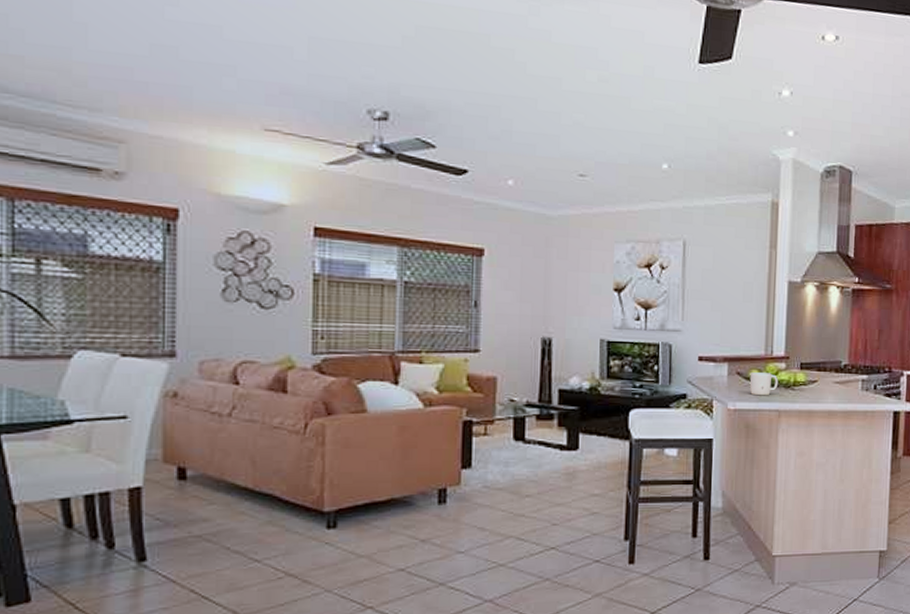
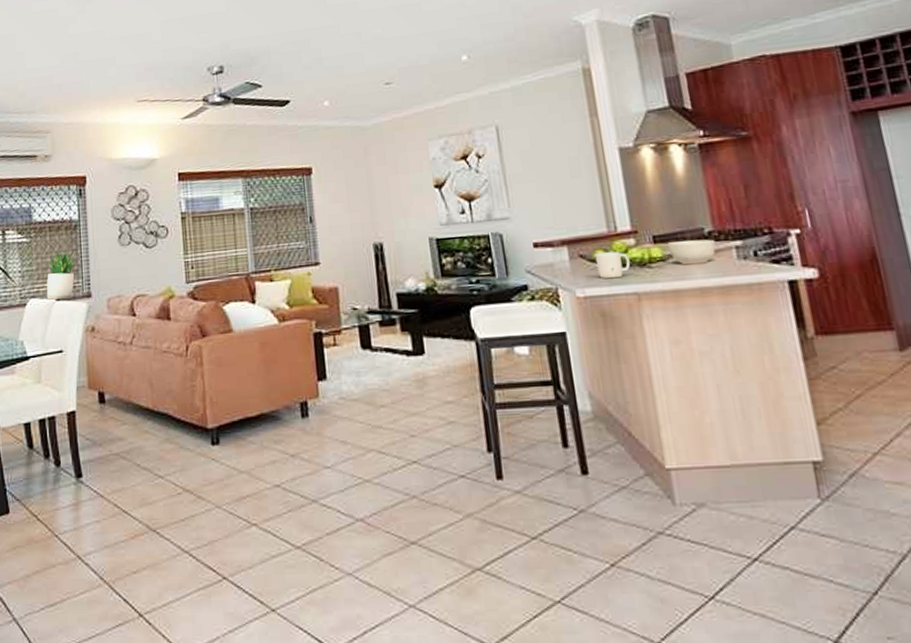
planter: none [105,295,156,357] -> present [46,249,76,300]
bowl: none [810,369,848,392] -> present [666,239,716,266]

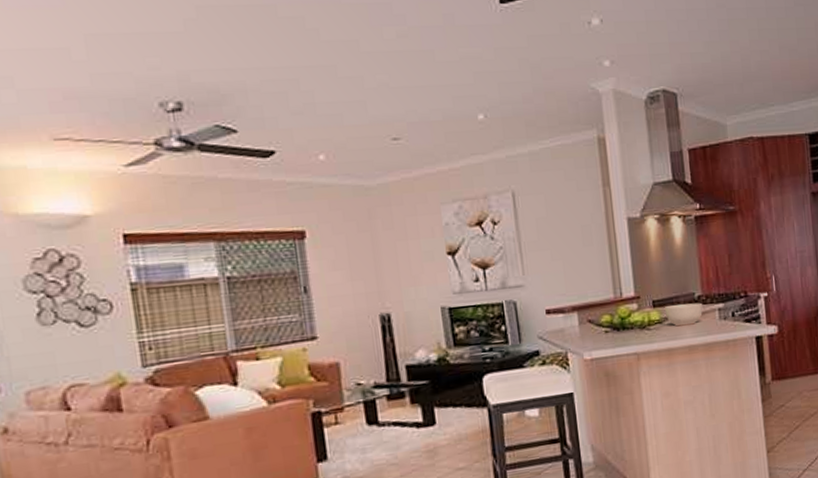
mug: present [594,251,631,279] -> none [601,316,633,342]

